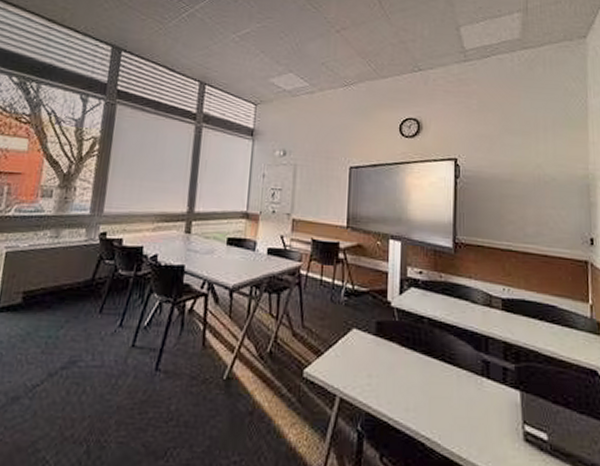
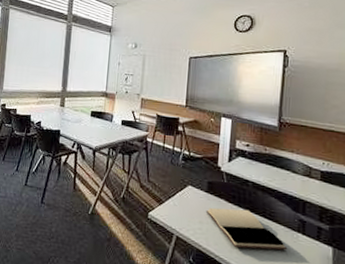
book: none [375,353,472,405] -> present [205,207,288,250]

